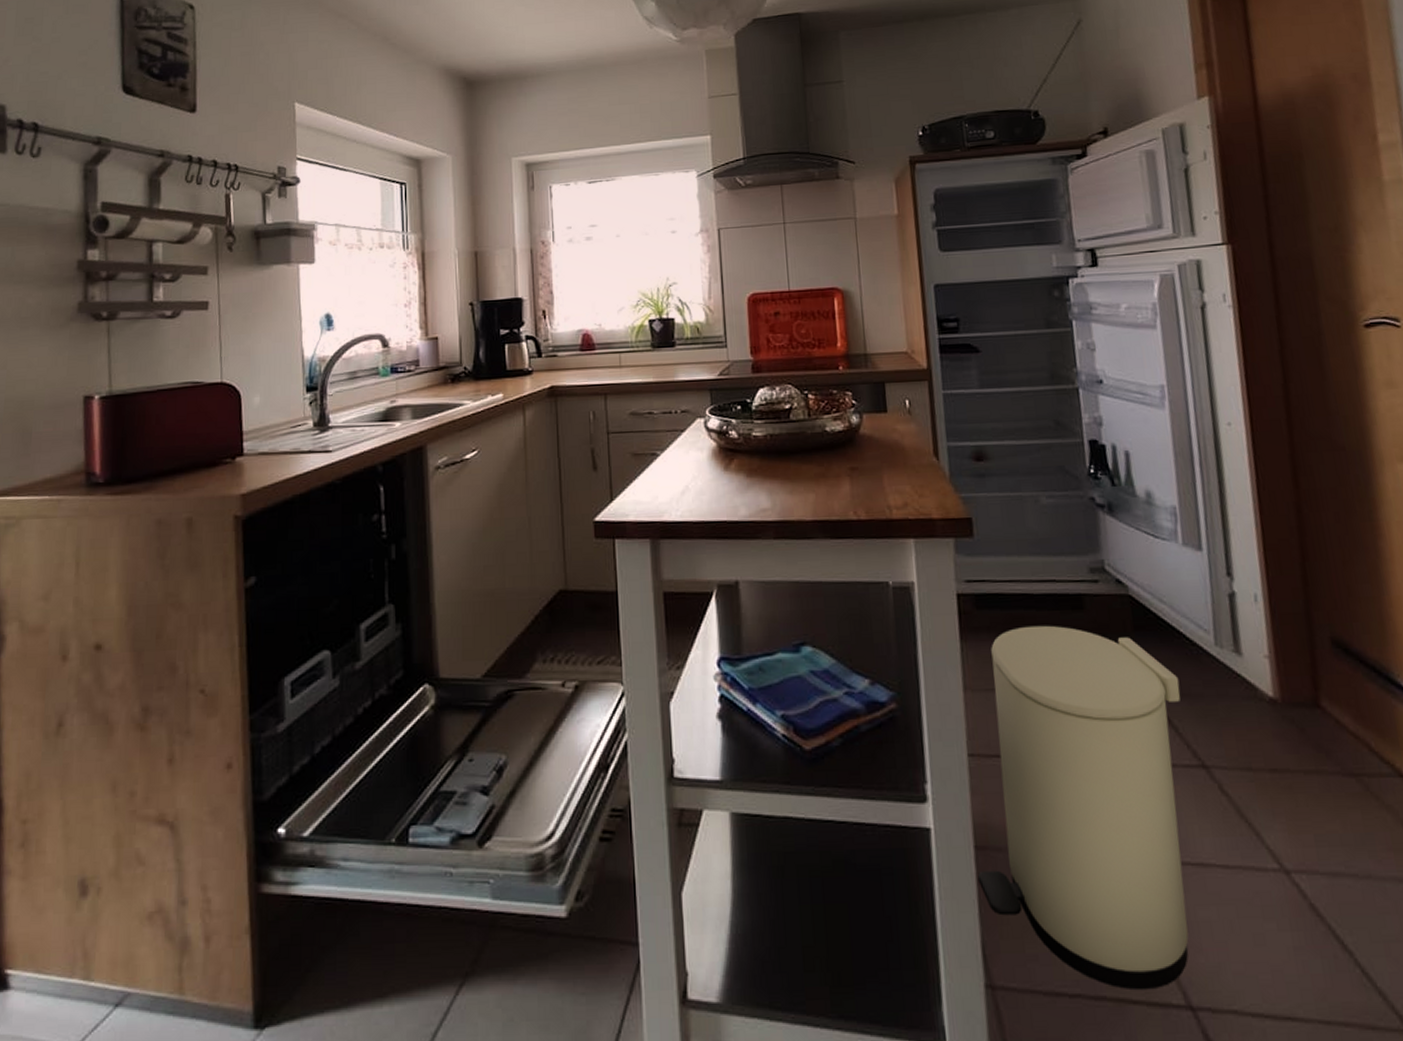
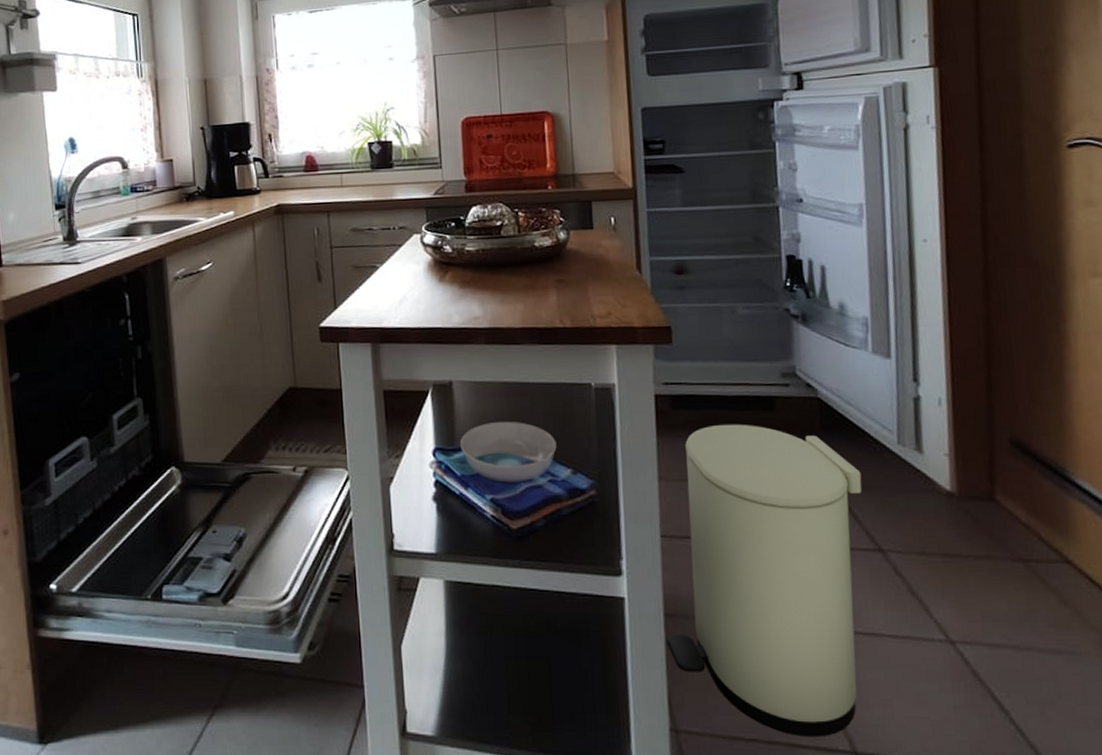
bowl: none [747,625,853,698] -> present [460,421,557,484]

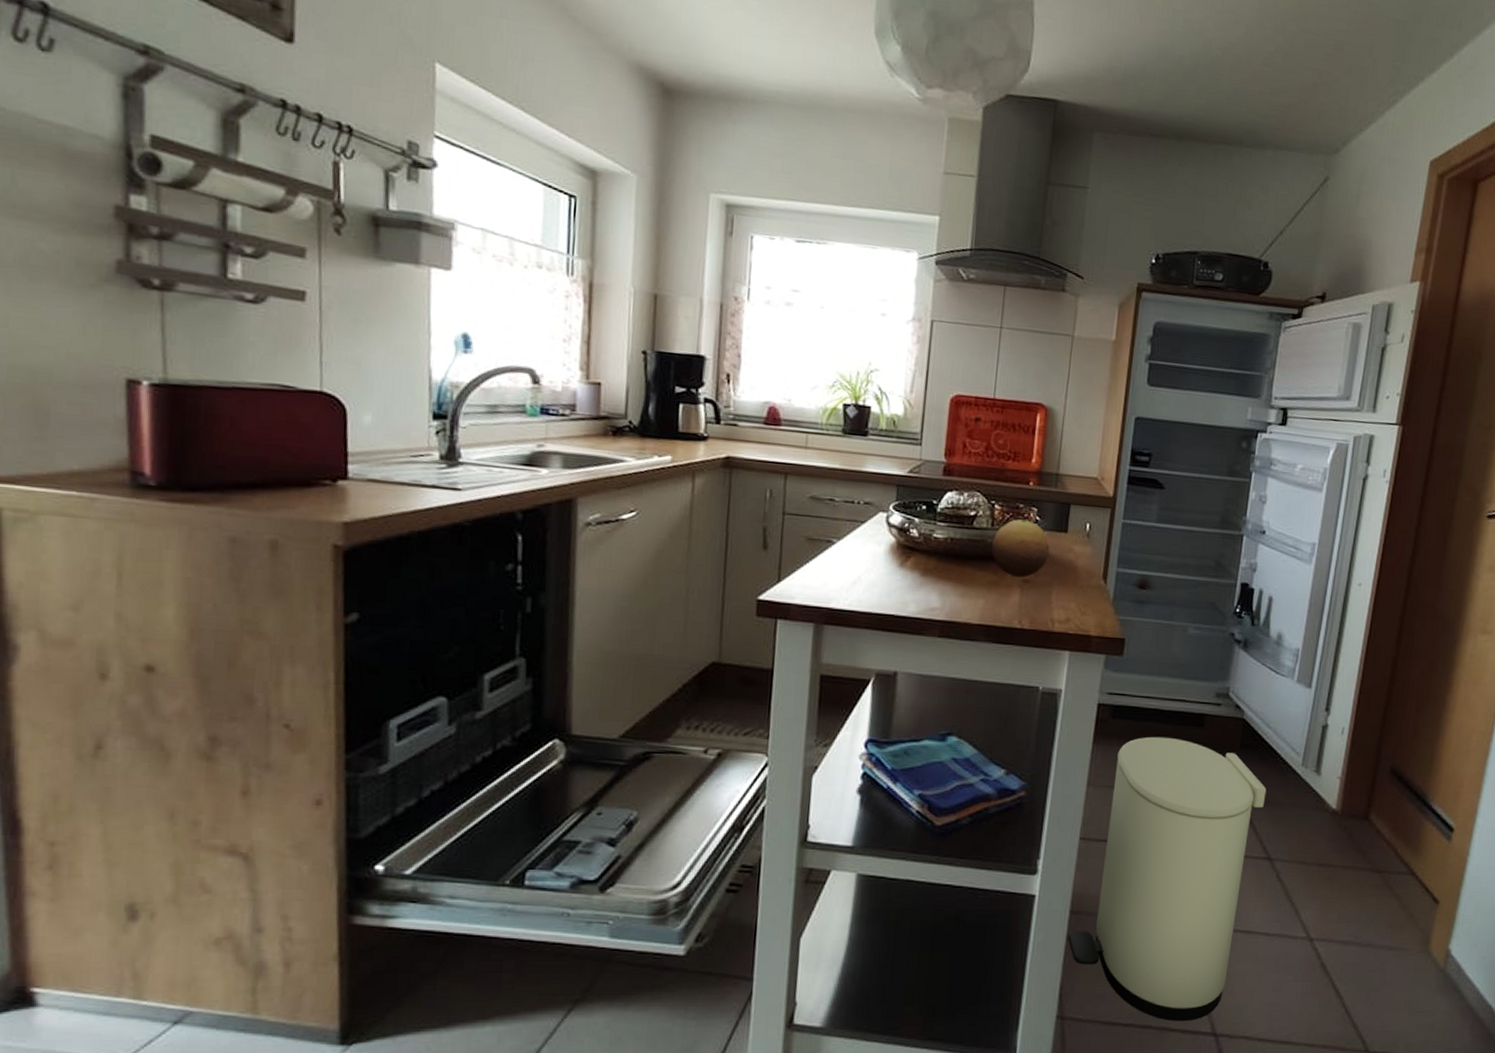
bowl: present [460,421,557,484] -> none [895,717,995,781]
fruit: none [521,222,579,278] -> present [991,519,1050,578]

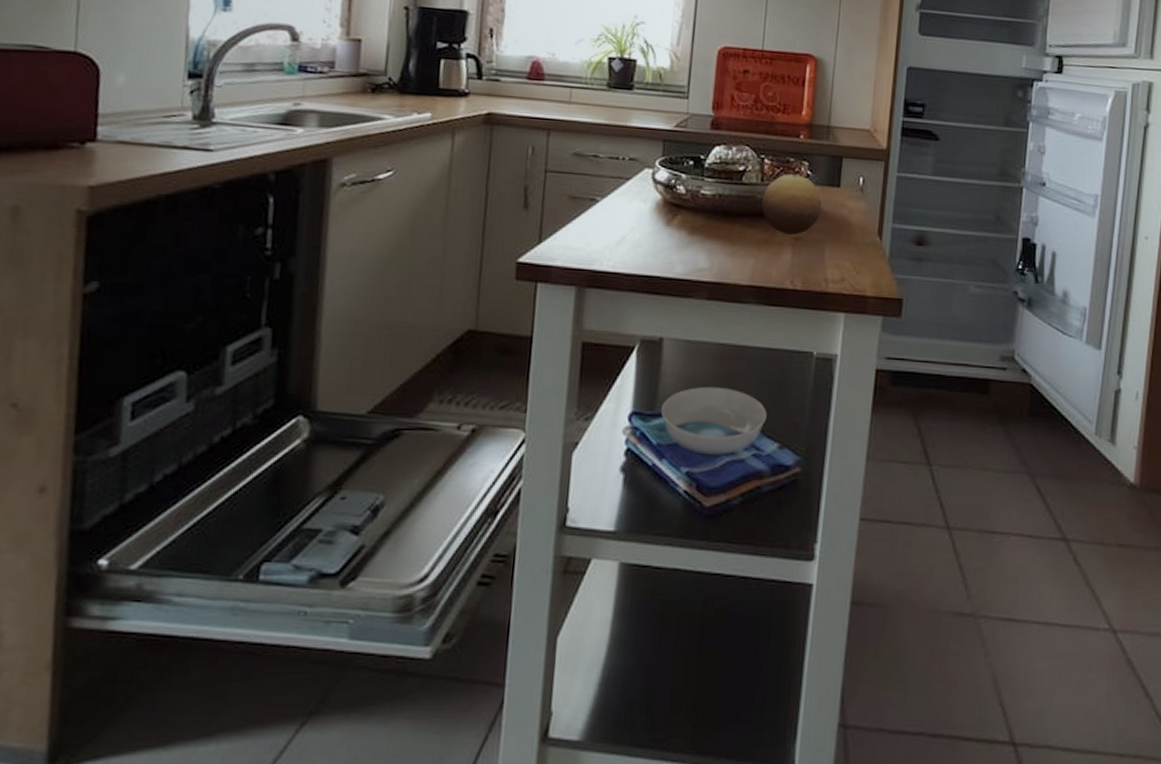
bowl: none [895,717,995,781] -> present [661,386,767,457]
pedal bin: present [1067,736,1267,1022] -> none [848,404,1059,729]

